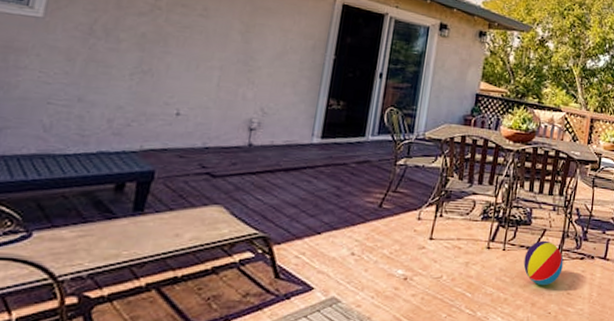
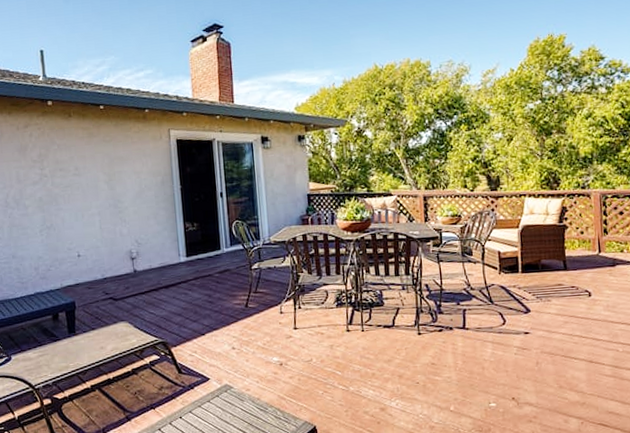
beach ball: present [523,240,564,286] -> none [383,318,423,360]

